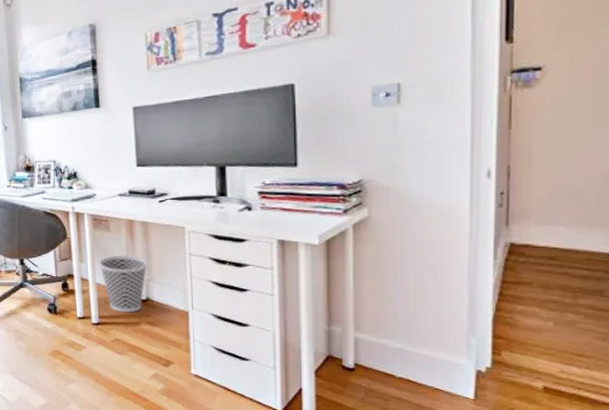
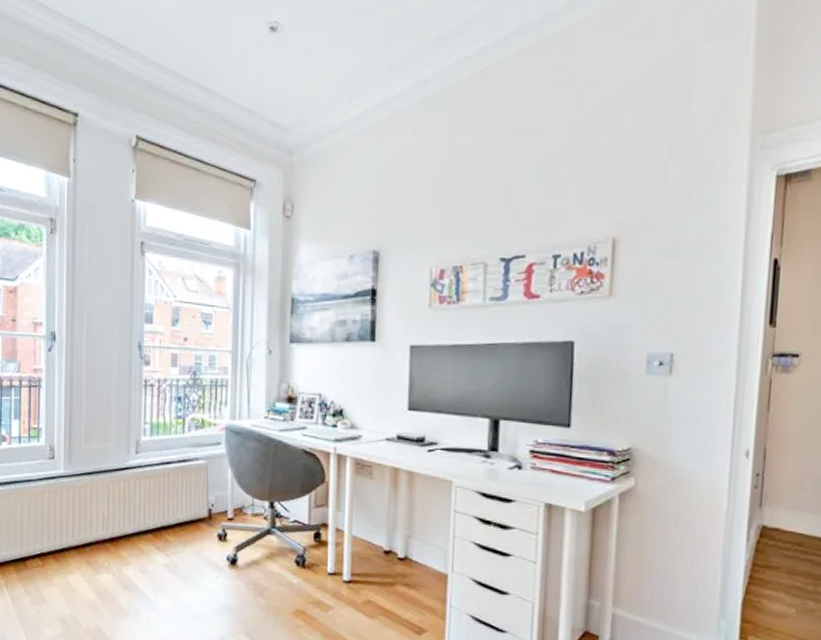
wastebasket: present [98,255,148,313] -> none [356,506,410,572]

